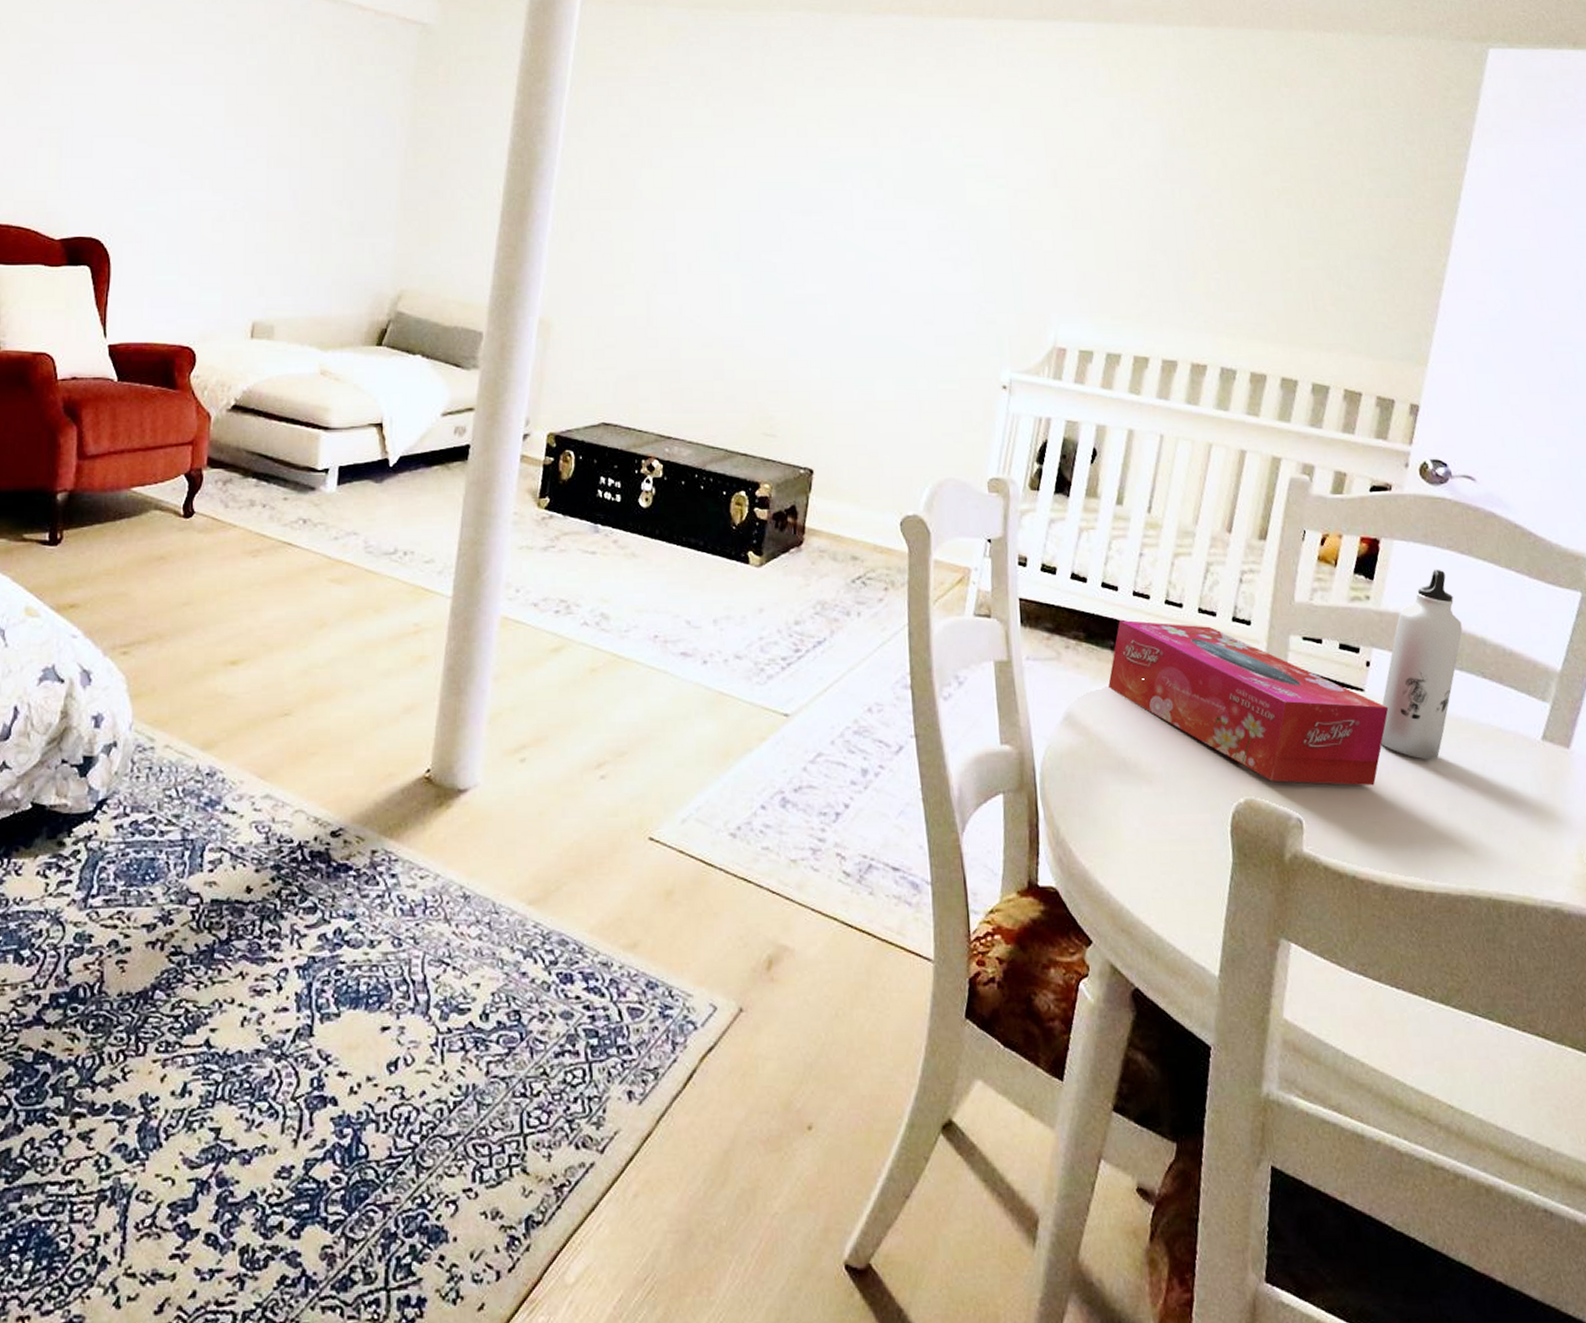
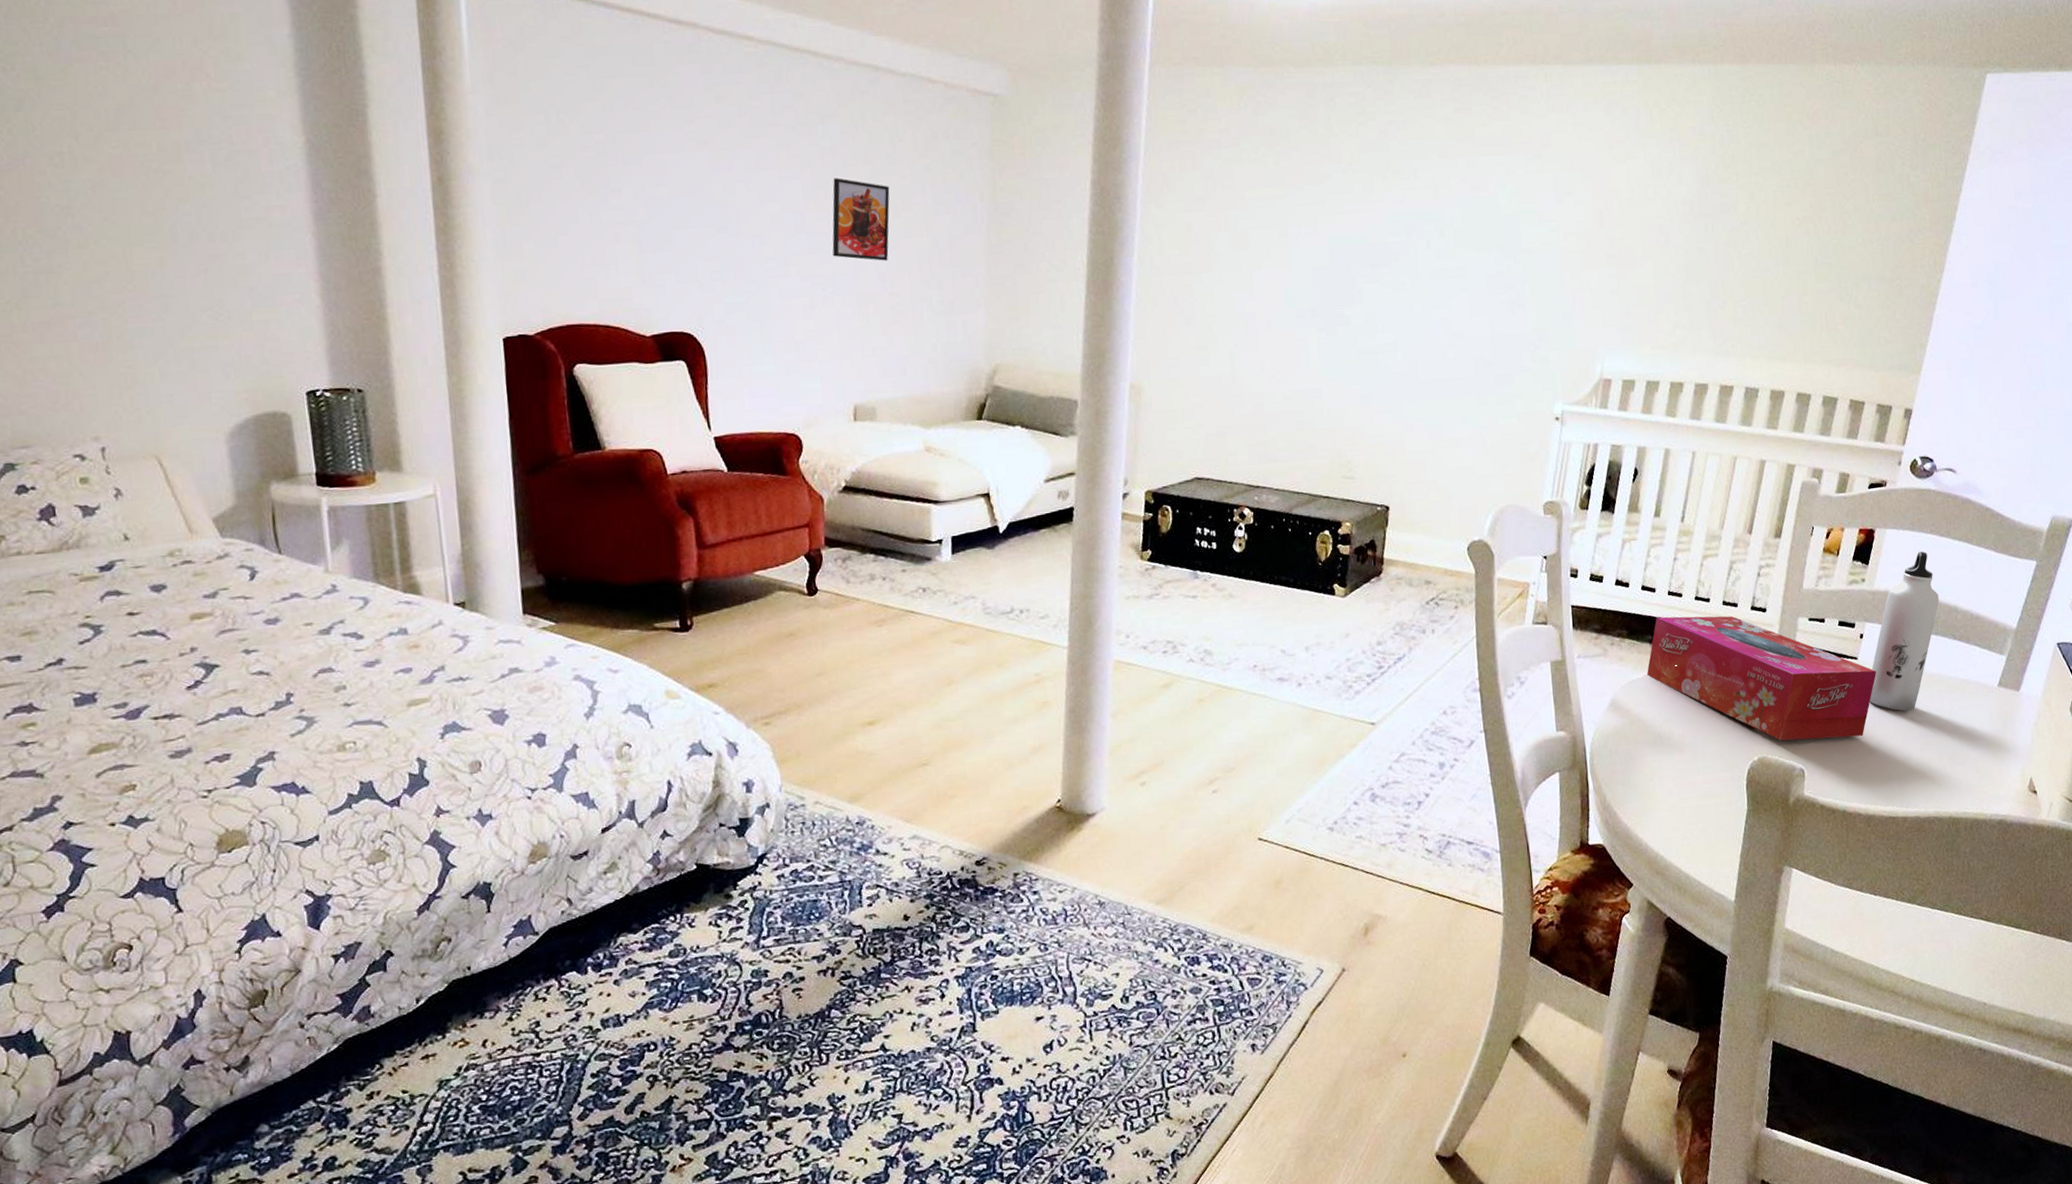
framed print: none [248,96,311,179] -> present [832,178,890,261]

